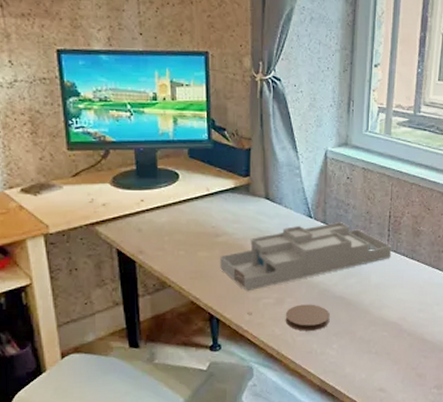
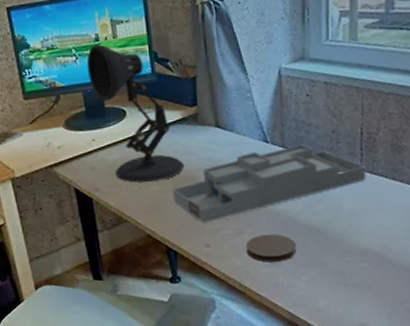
desk lamp: none [141,103,233,247] -> present [86,44,185,183]

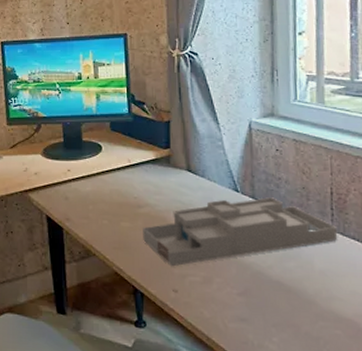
desk lamp: present [86,44,185,183] -> none [68,82,155,218]
coaster: present [245,234,296,263] -> none [214,286,267,318]

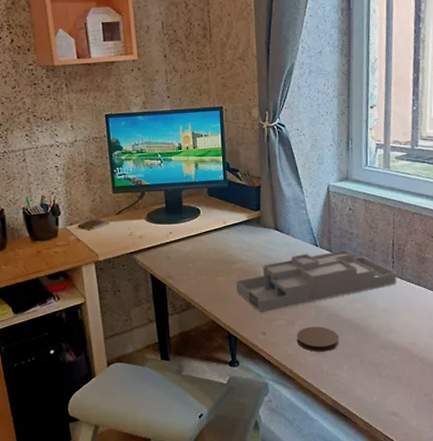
coaster: none [214,286,267,318] -> present [296,326,339,352]

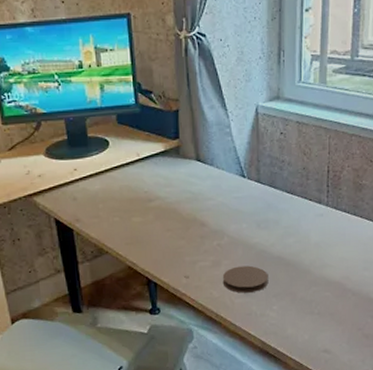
desk organizer: present [236,250,397,313] -> none [154,180,332,255]

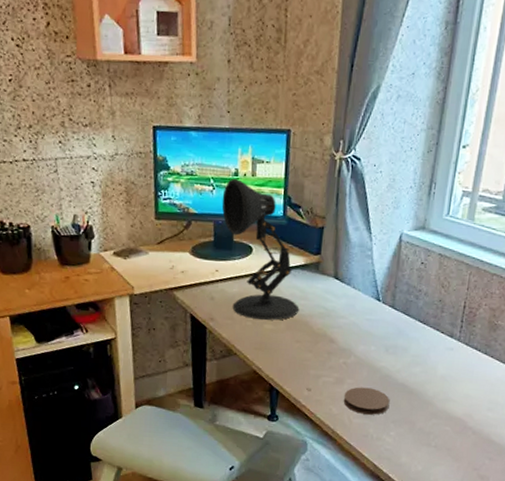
desk lamp: none [69,71,166,214] -> present [222,179,300,320]

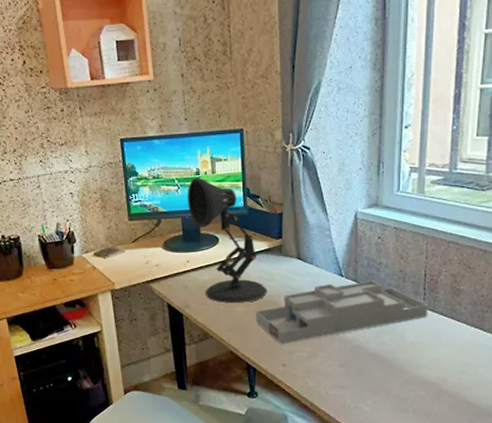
desk organizer: none [284,307,464,368] -> present [256,280,428,345]
coaster: present [343,387,390,415] -> none [318,359,363,385]

